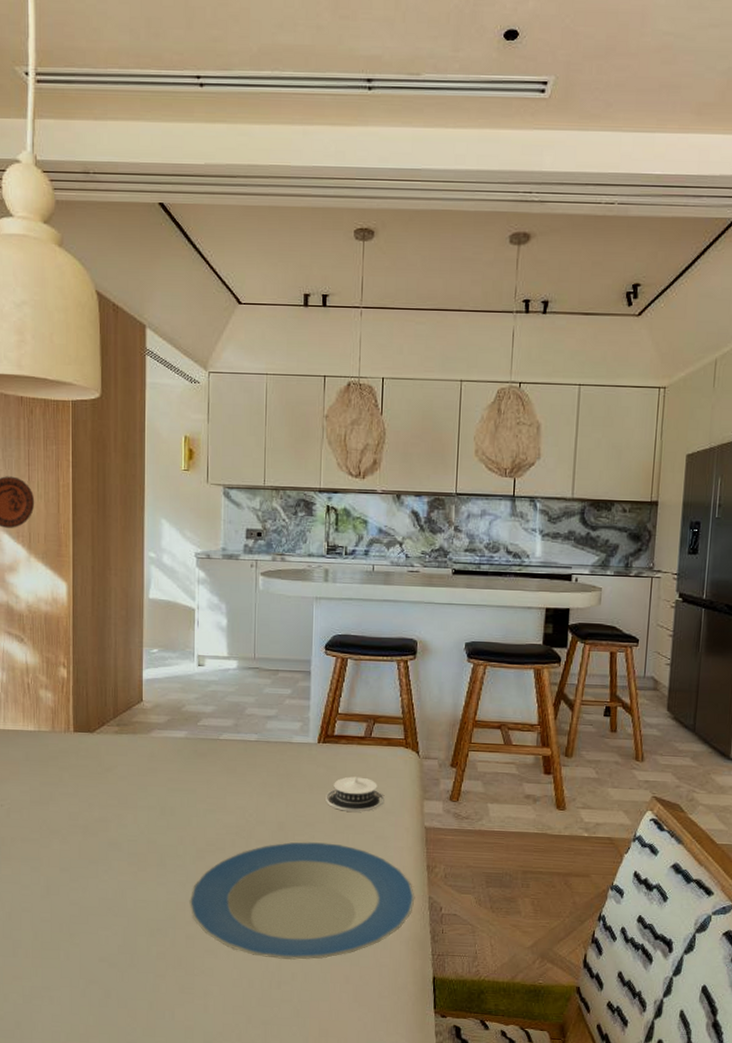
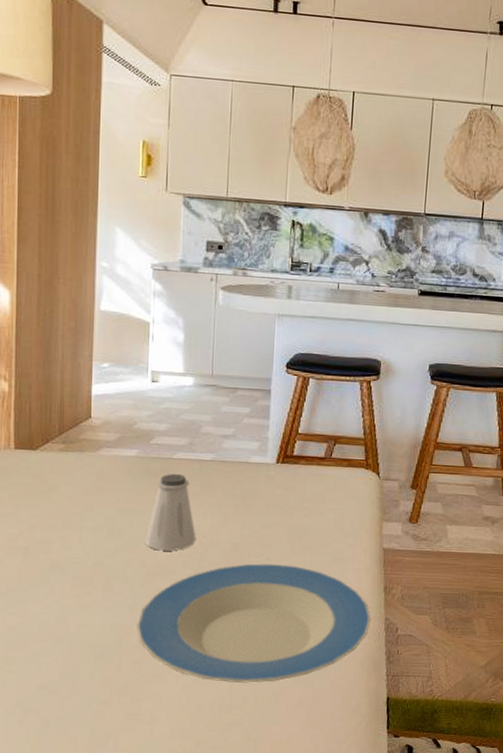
saltshaker: none [195,753,243,829] -> present [145,473,196,551]
architectural model: present [326,775,385,812] -> none [283,496,343,534]

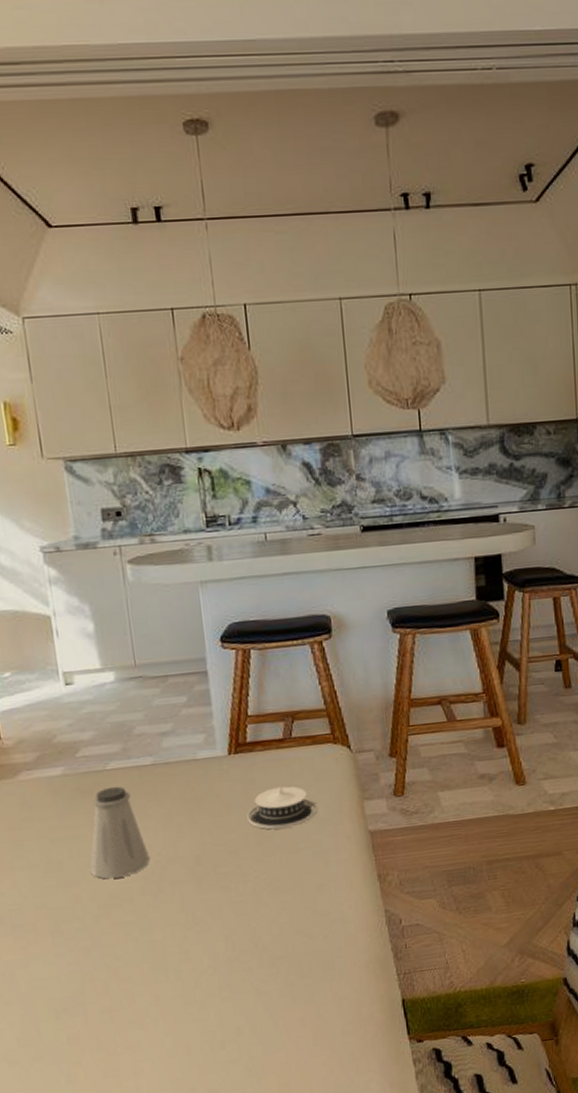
plate: present [137,563,371,684] -> none [98,868,369,1017]
architectural model: none [283,496,343,534] -> present [247,785,318,830]

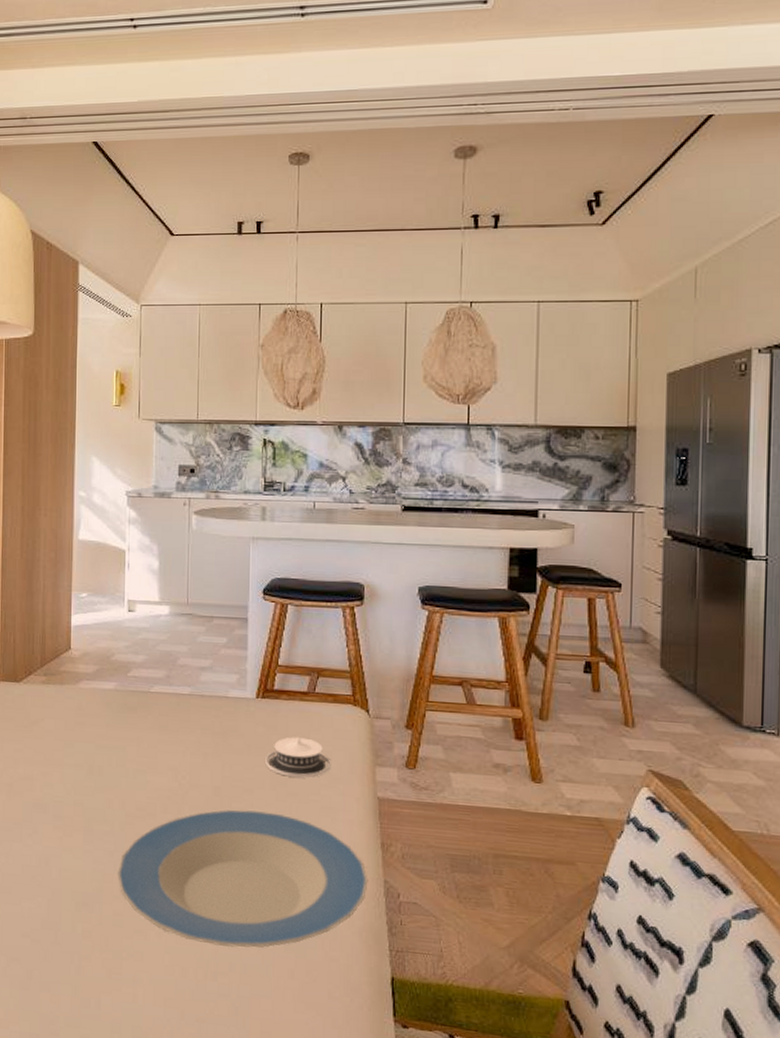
saltshaker: present [90,786,150,880] -> none [124,708,176,793]
plate: none [98,868,369,1017] -> present [117,809,368,948]

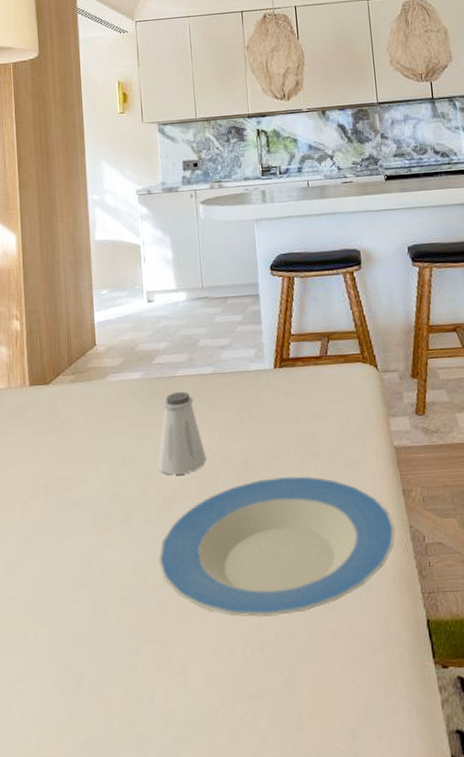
saltshaker: none [124,708,176,793] -> present [157,391,207,475]
architectural model: present [265,736,331,778] -> none [288,399,349,439]

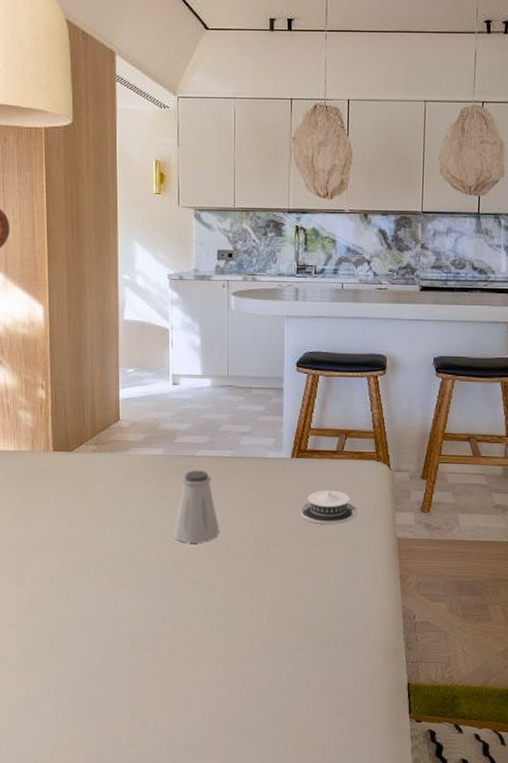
plate: present [159,476,395,617] -> none [169,554,389,670]
architectural model: none [288,399,349,439] -> present [300,489,357,524]

